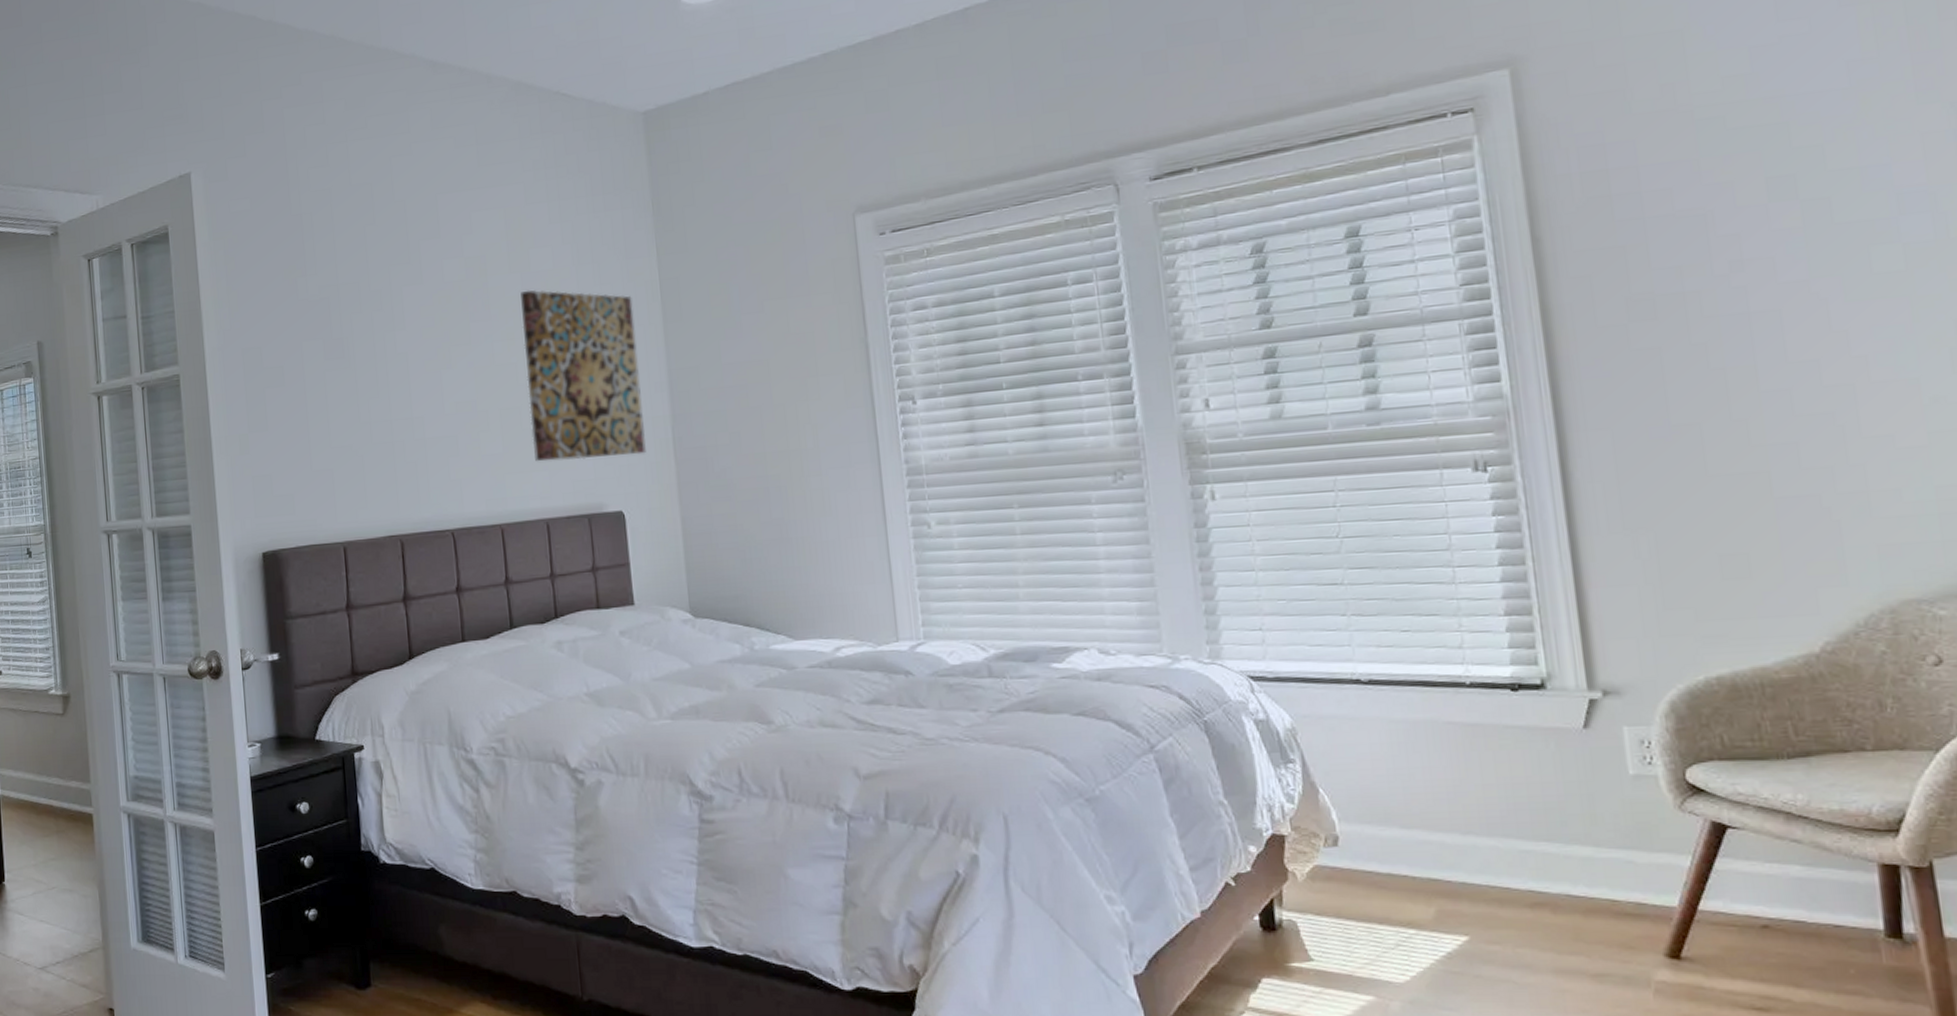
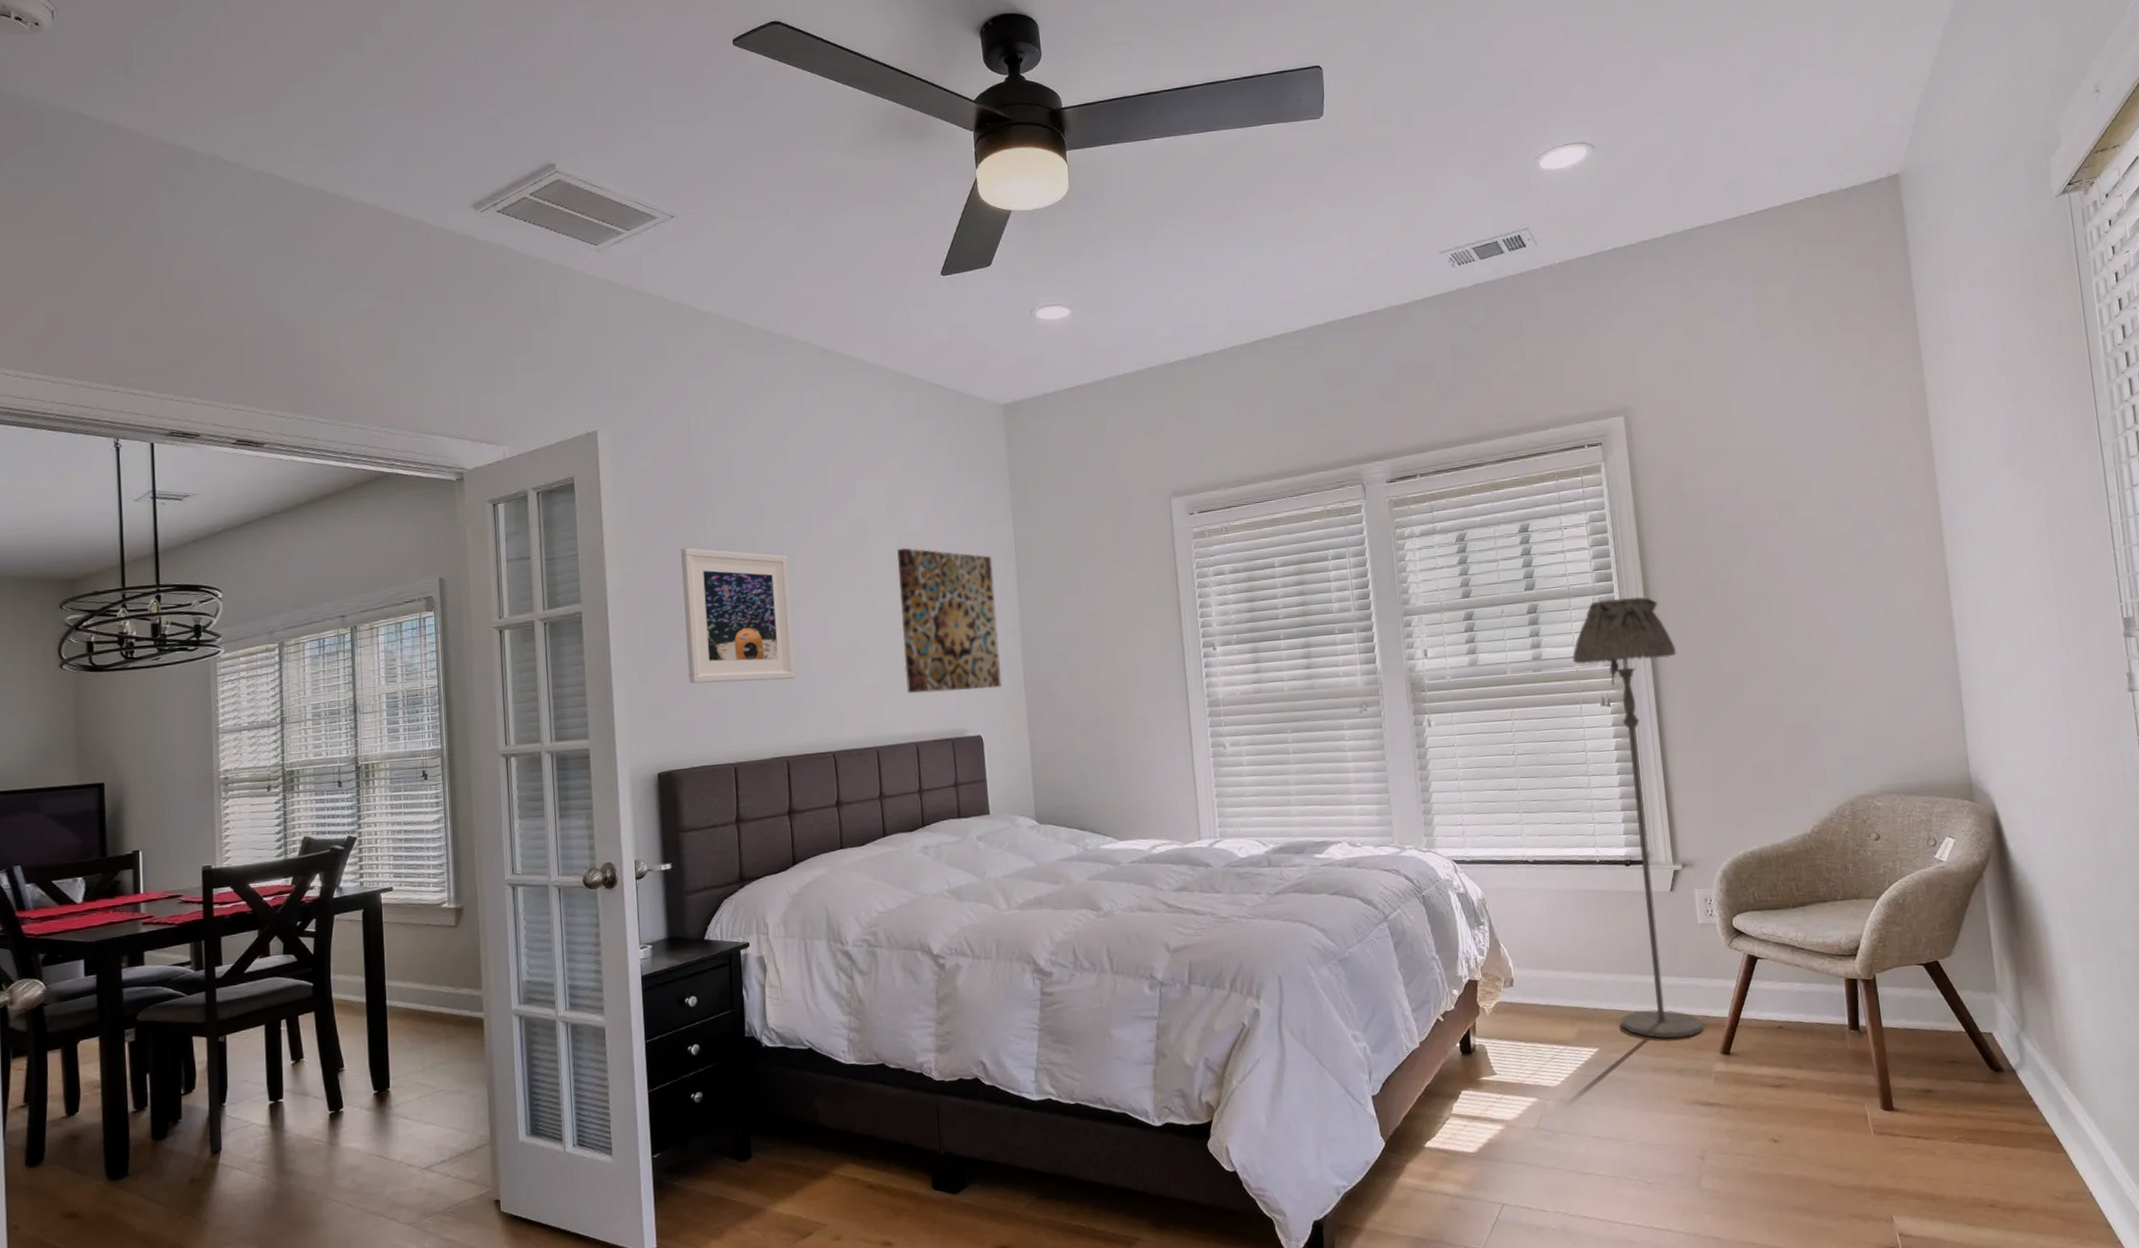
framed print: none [281,299,409,453] -> present [681,548,796,684]
floor lamp: none [1428,319,1639,932] -> present [1572,597,1705,1039]

